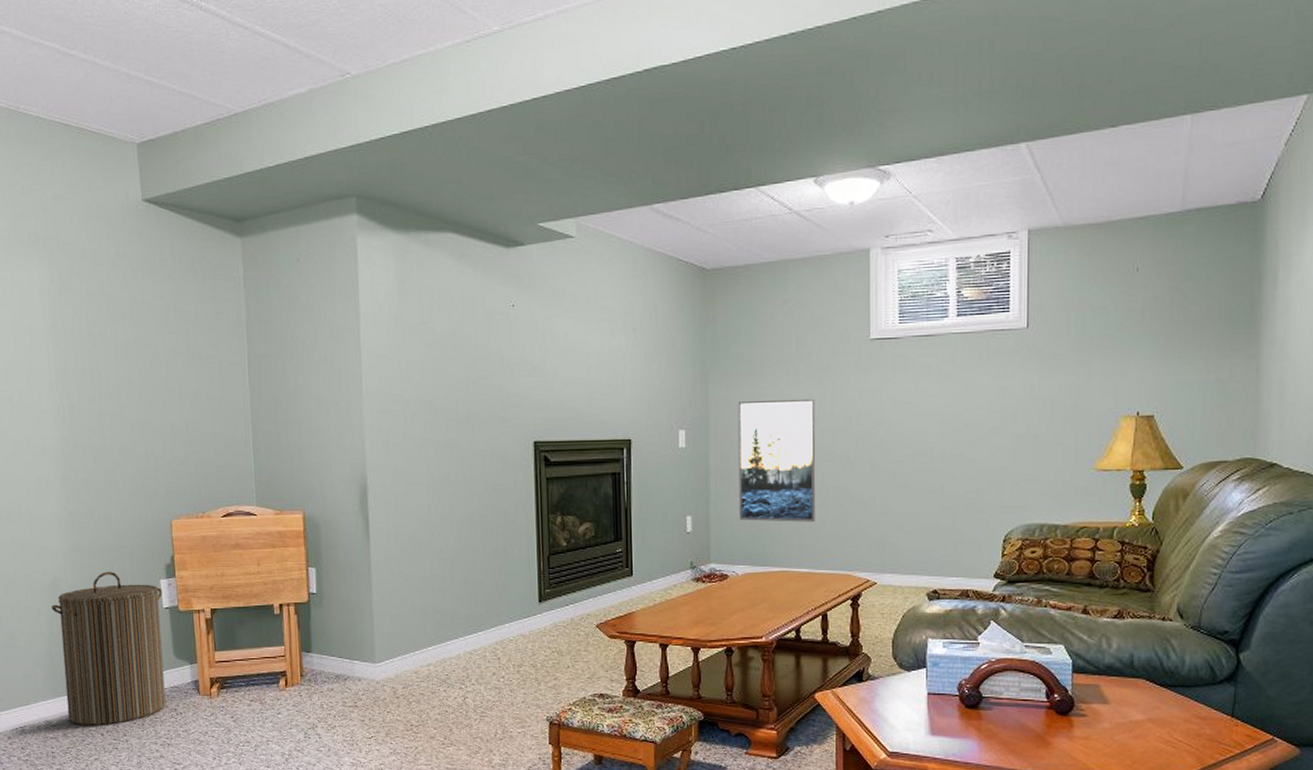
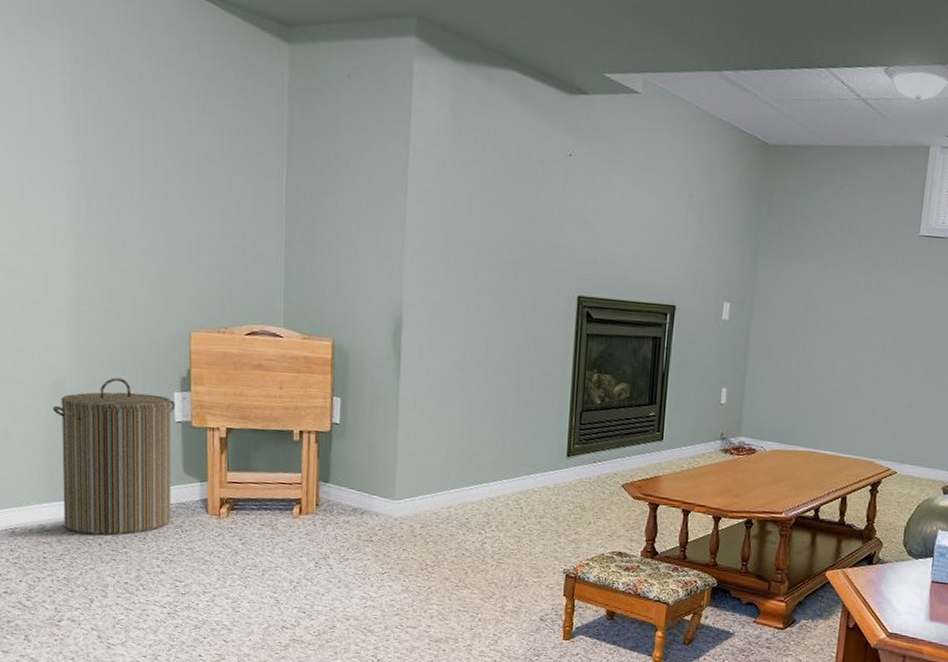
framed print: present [738,398,816,522] -> none [773,281,860,407]

